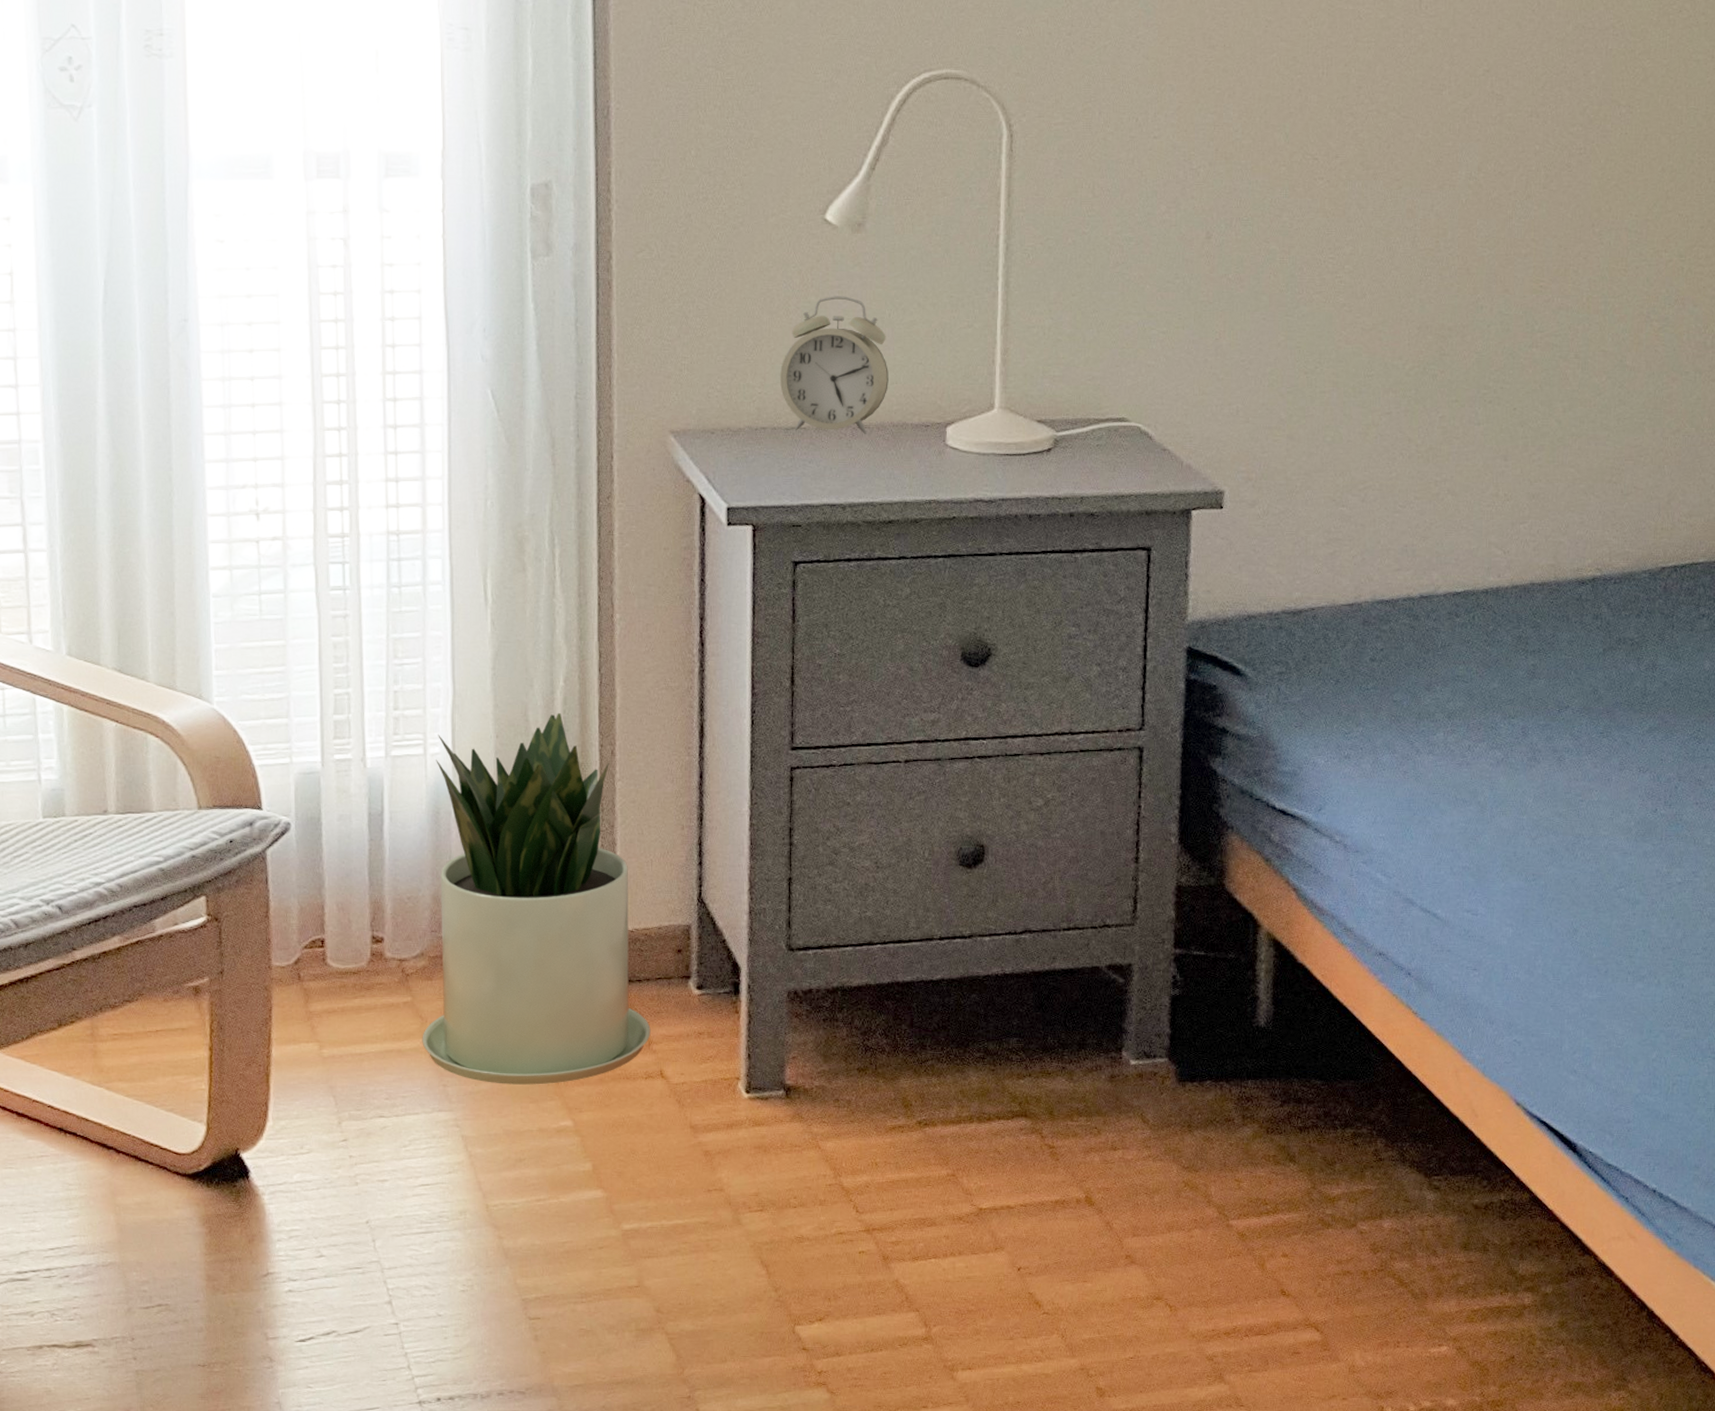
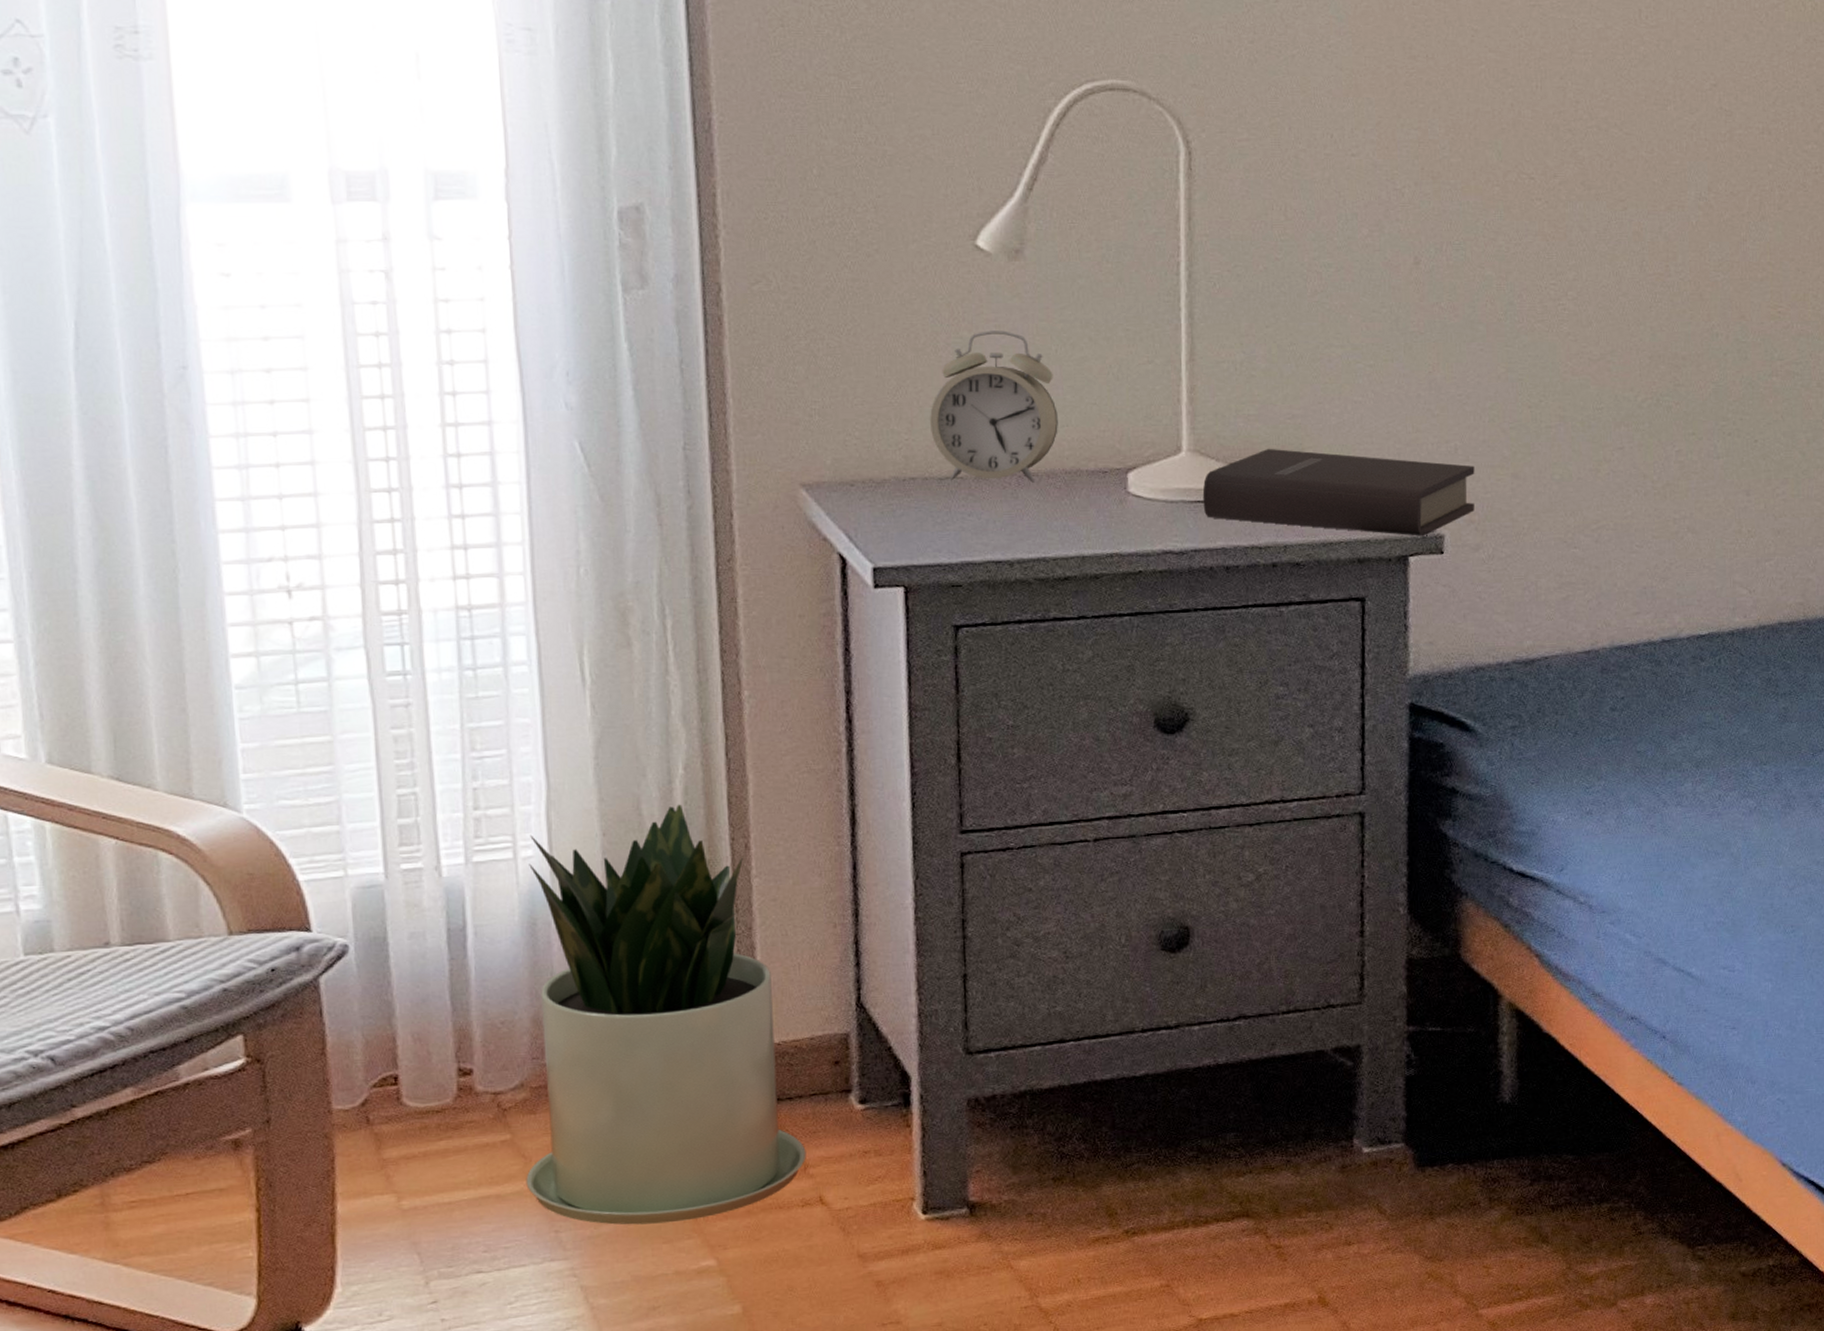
book: none [1011,407,1254,492] -> present [1202,448,1475,536]

